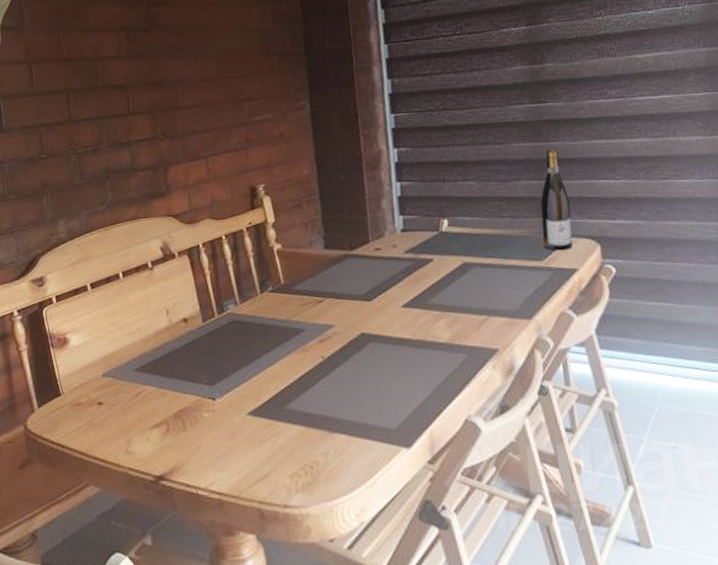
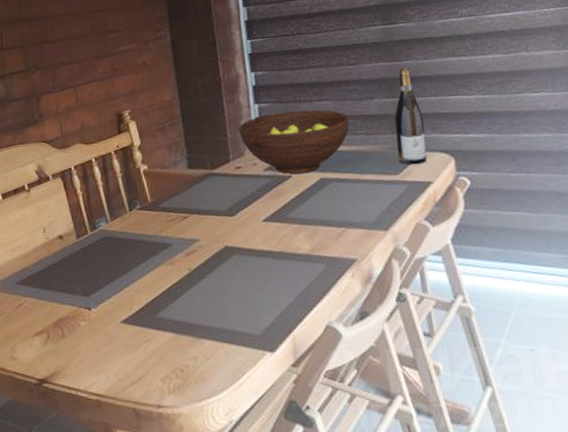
fruit bowl: none [379,190,494,257] -> present [238,109,350,174]

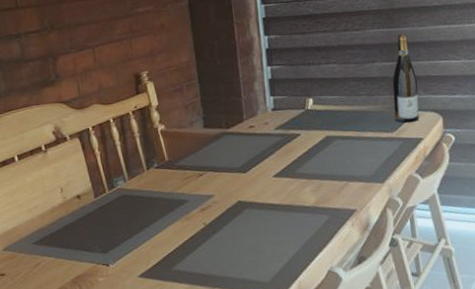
fruit bowl: present [238,109,350,174] -> none [252,72,353,132]

